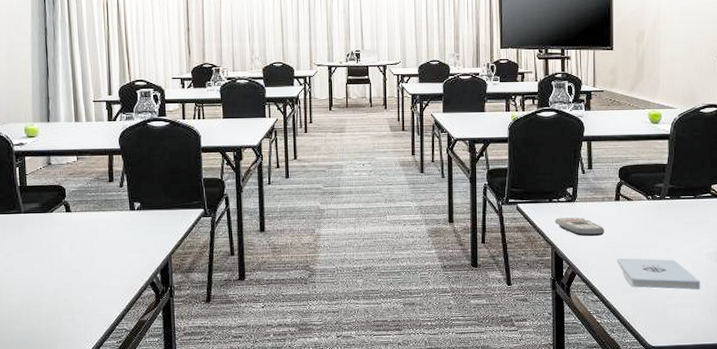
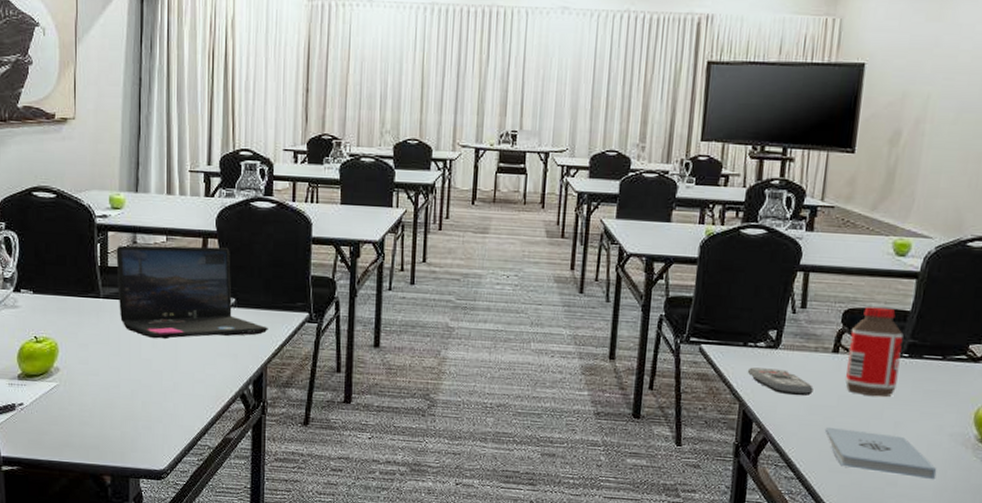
laptop: none [33,162,170,243] -> present [116,245,268,340]
bottle: none [626,163,664,232] -> present [845,307,904,398]

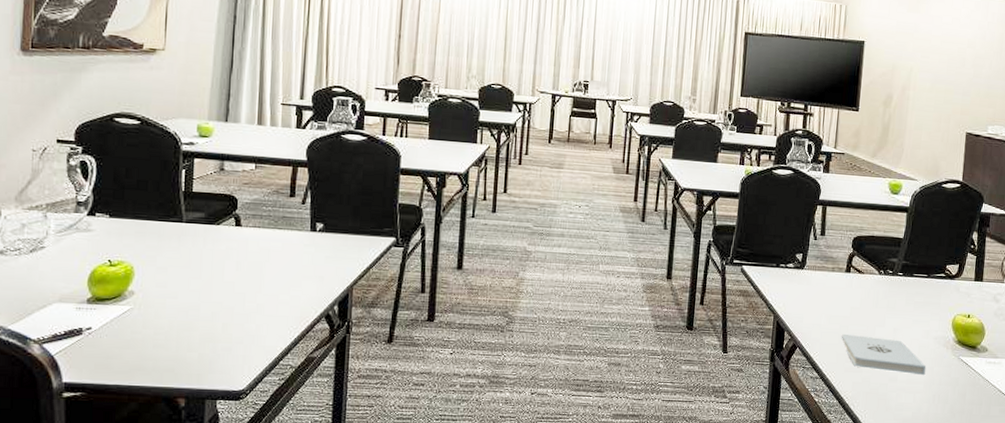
laptop: present [116,245,268,340] -> none [201,172,355,263]
remote control: present [747,367,813,397] -> none [779,285,832,309]
bottle: present [845,307,904,398] -> none [856,234,899,309]

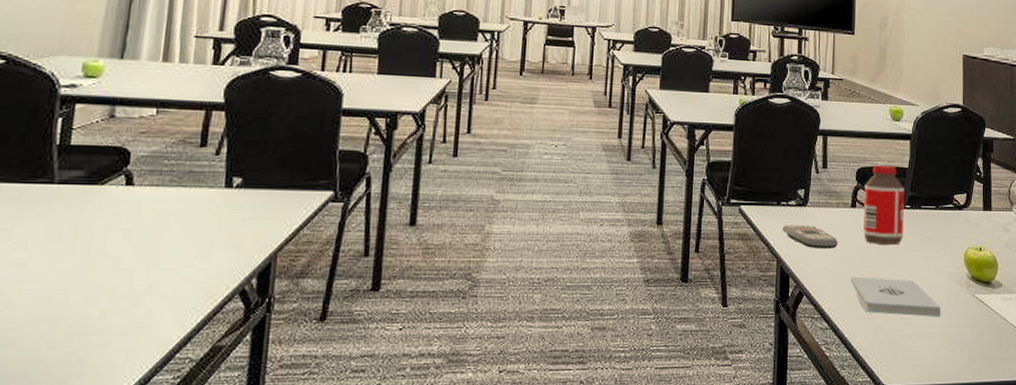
remote control: none [779,285,832,309] -> present [782,225,838,249]
bottle: none [856,234,899,309] -> present [863,165,905,246]

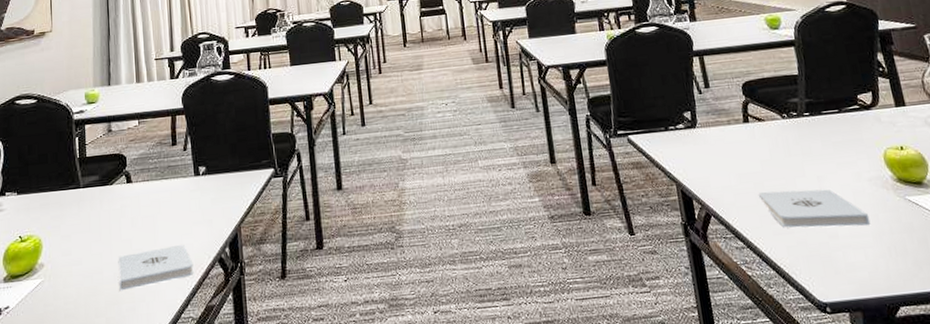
notepad: none [90,268,204,319] -> present [118,244,194,291]
remote control: present [782,225,838,249] -> none [674,146,738,169]
bottle: present [863,165,905,246] -> none [753,75,808,157]

